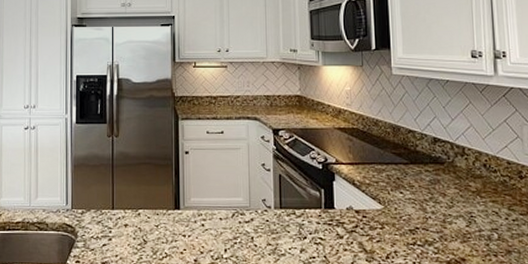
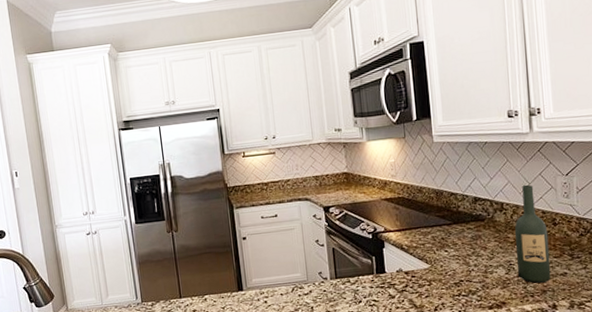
wine bottle: none [476,130,517,242] -> present [514,184,551,284]

